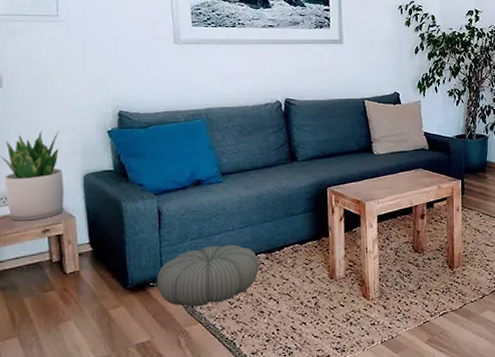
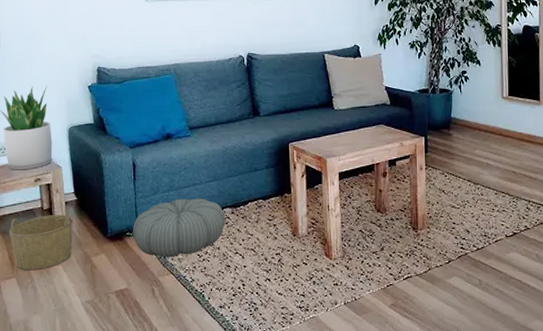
basket: none [9,267,89,329] -> present [8,215,74,271]

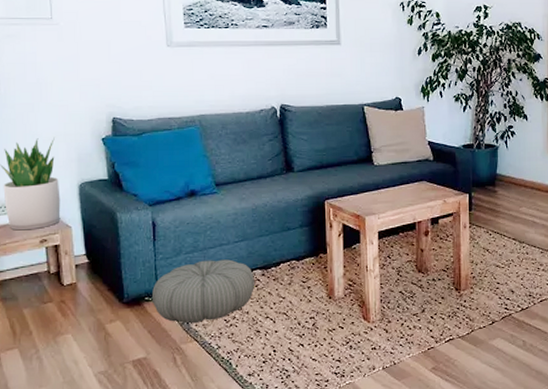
basket: present [8,215,74,271] -> none [9,279,85,341]

